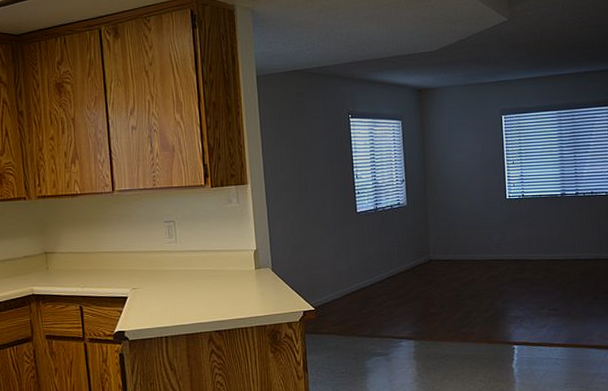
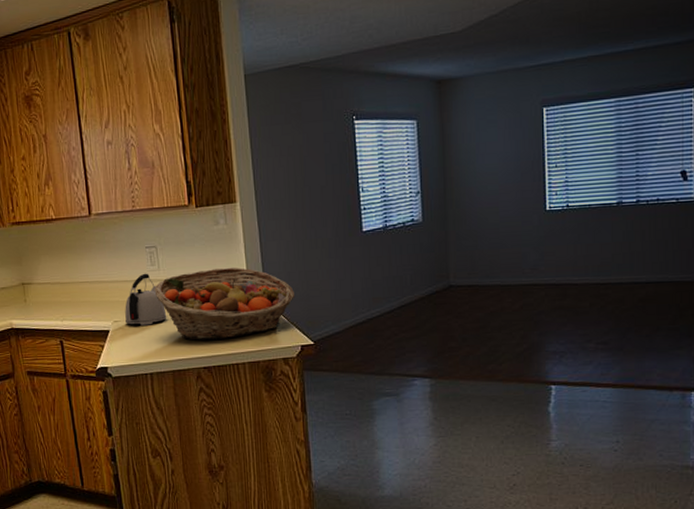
kettle: none [142,245,182,293] -> present [124,273,167,326]
fruit basket: none [171,241,298,306] -> present [154,268,294,340]

